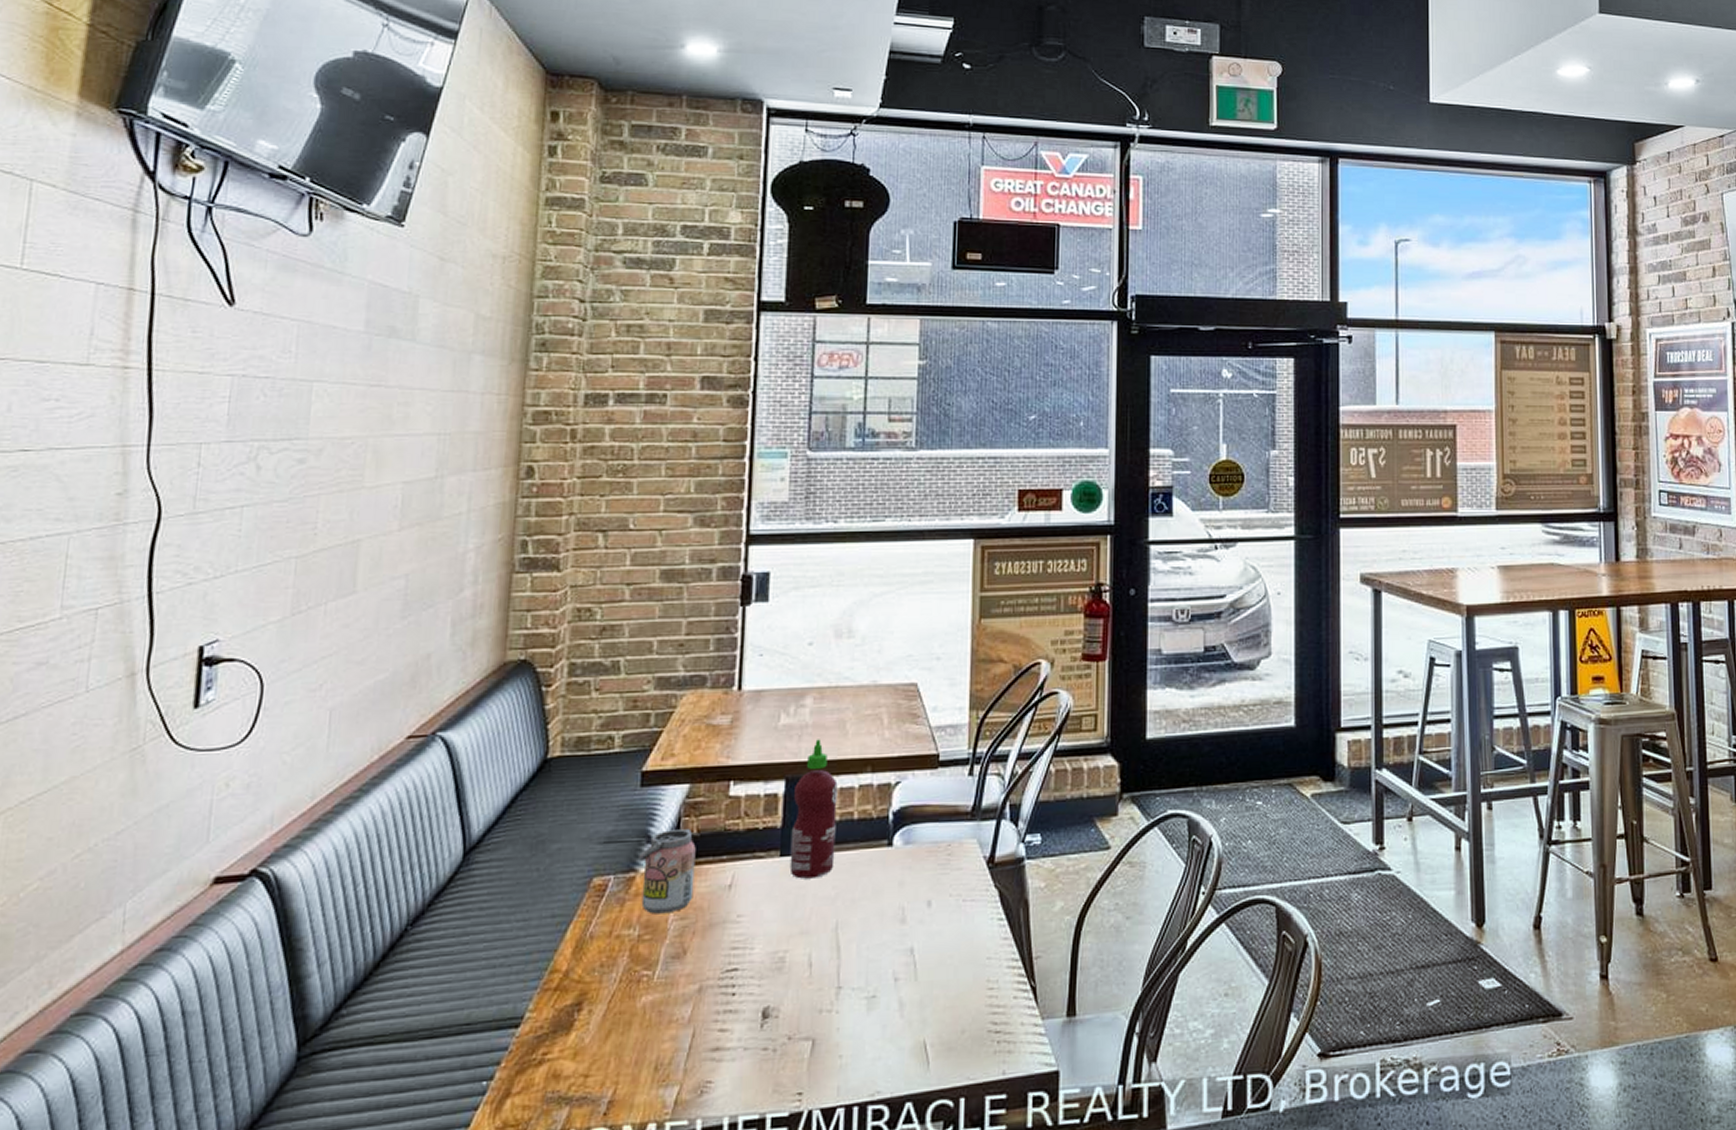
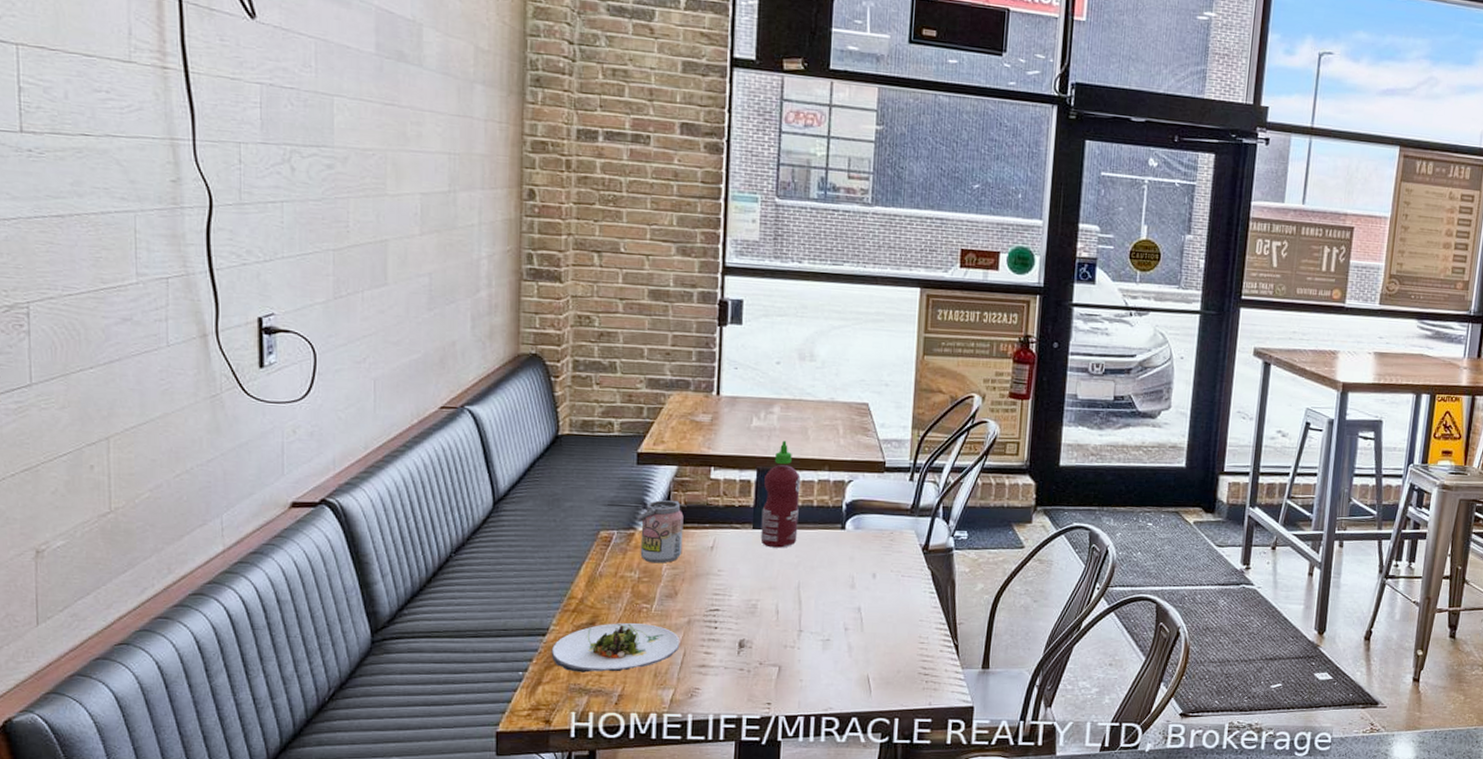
salad plate: none [524,997,689,1075] -> present [551,623,680,673]

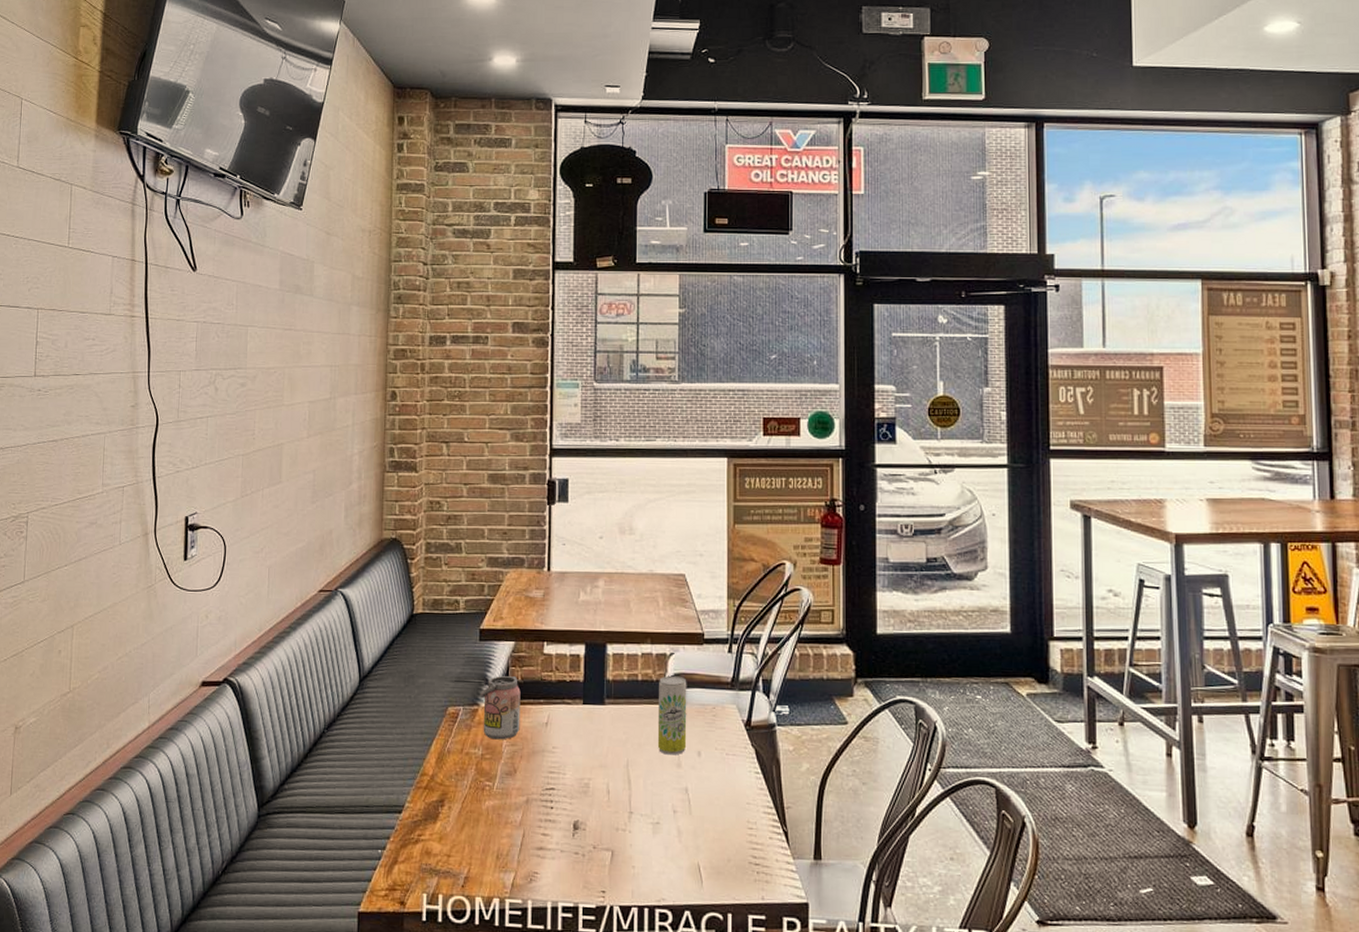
salad plate: present [551,623,680,673] -> none [406,801,520,853]
hot sauce: present [760,440,801,548] -> none [590,614,625,724]
beverage can: none [831,502,865,577] -> present [657,675,687,755]

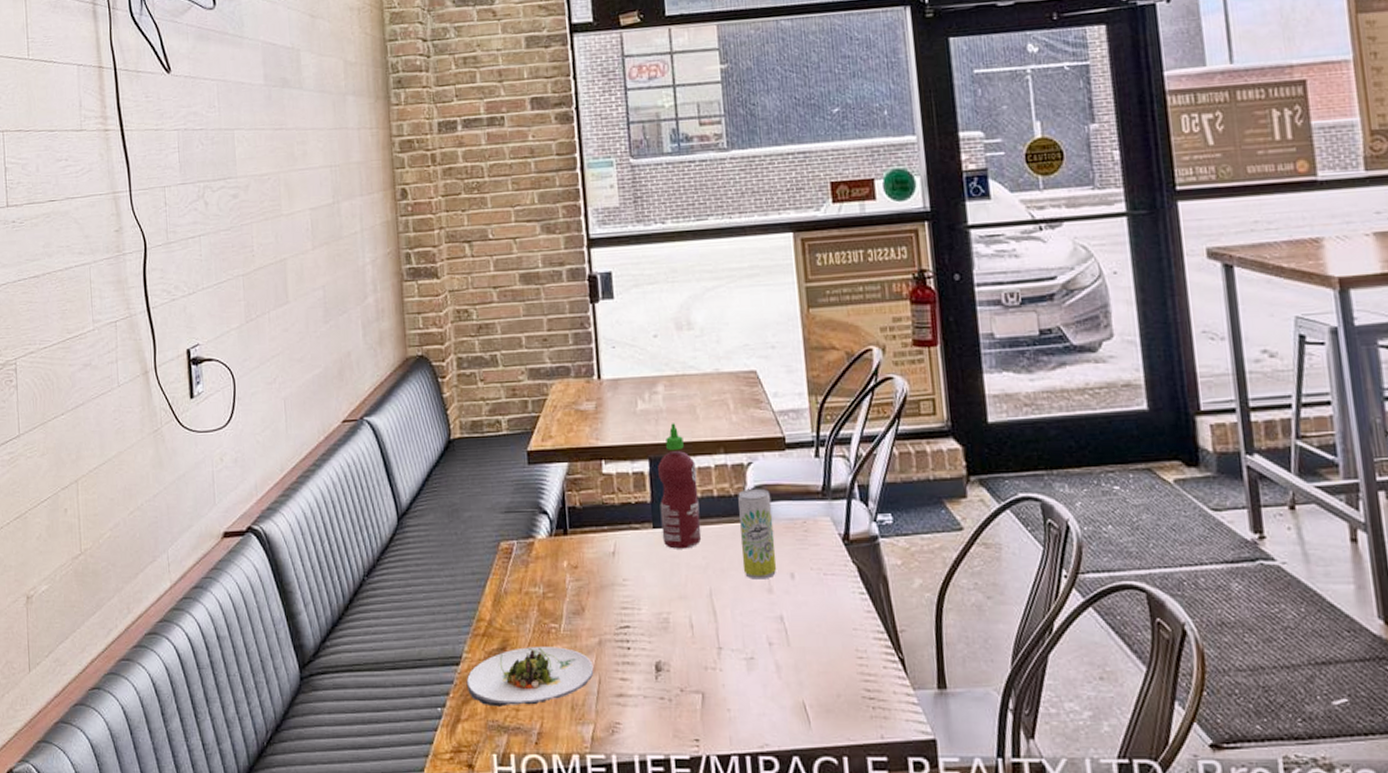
salad plate: none [406,801,520,853] -> present [466,647,594,707]
beverage can: present [480,675,521,740] -> none [534,501,584,575]
hot sauce: none [590,614,625,724] -> present [658,423,702,549]

